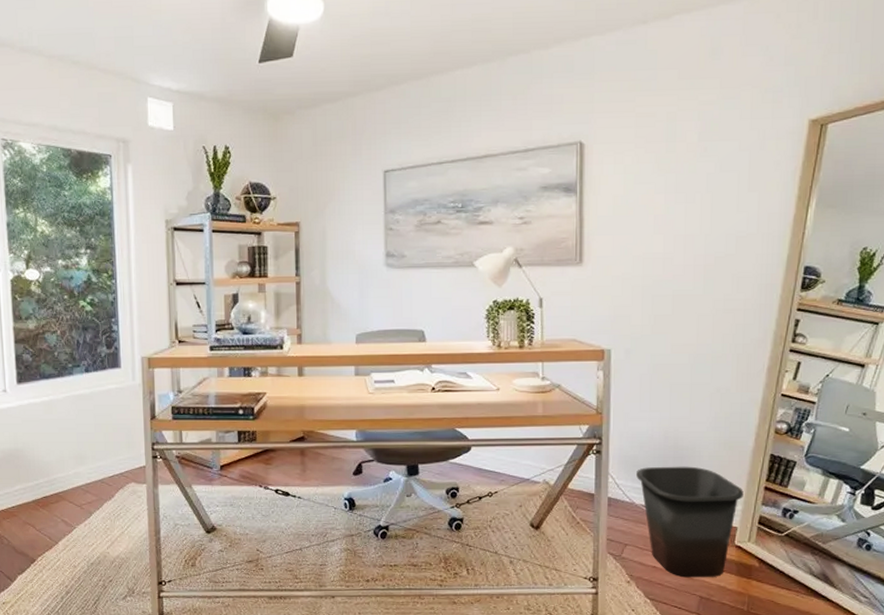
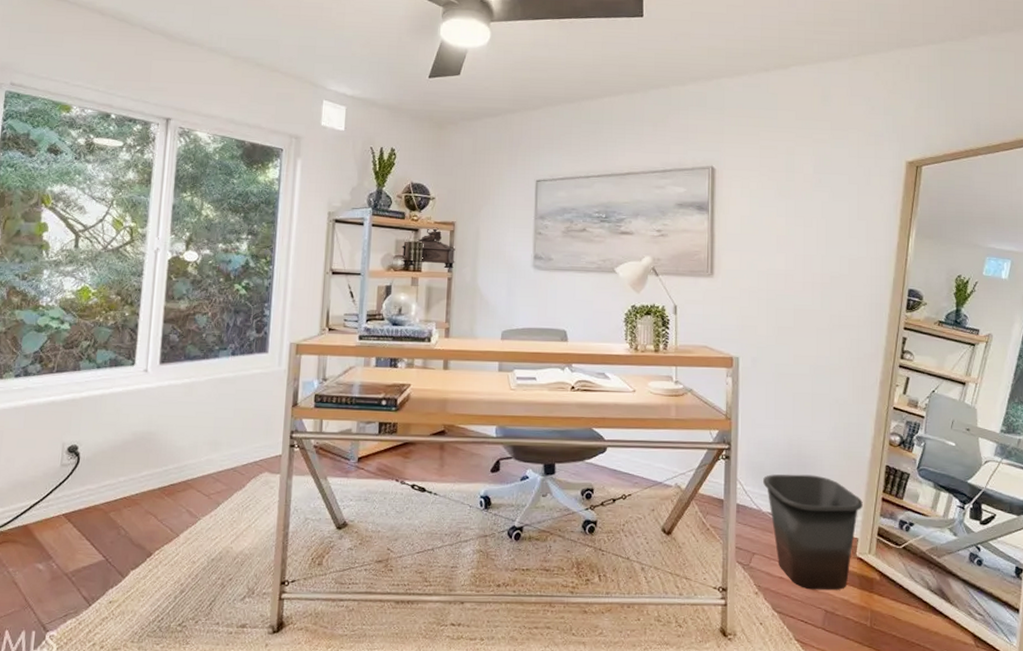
decorative box: none [246,229,302,273] -> present [401,227,456,269]

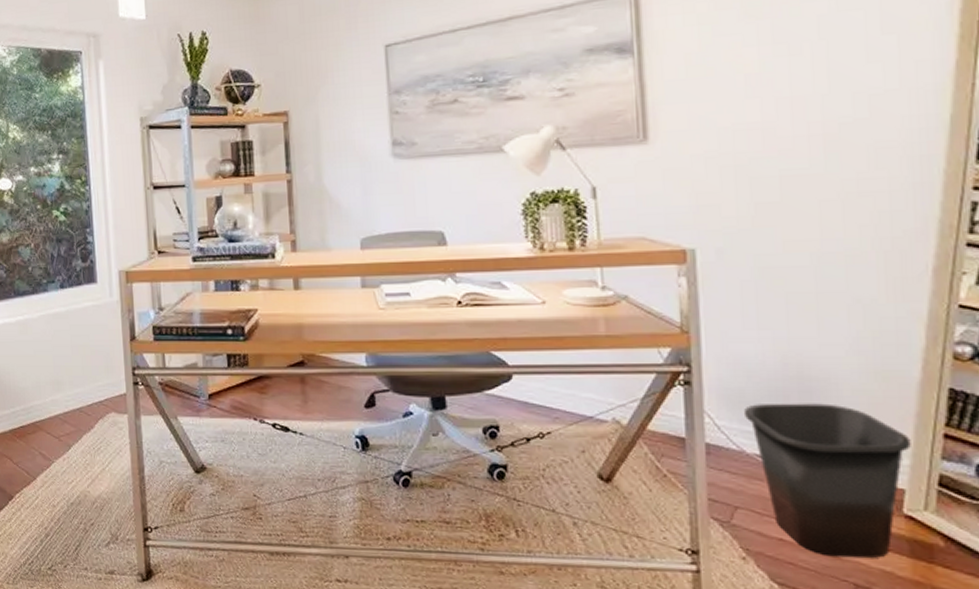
decorative box: present [401,227,456,269] -> none [228,120,294,171]

